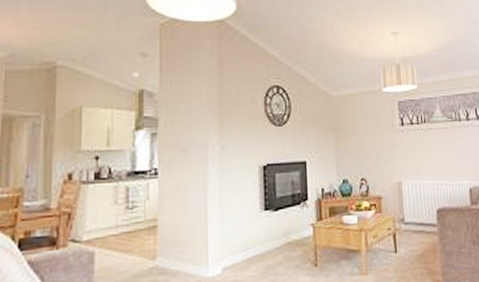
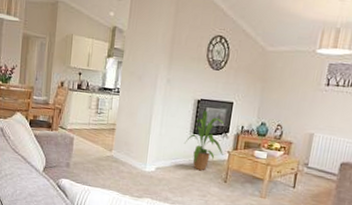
house plant: none [256,177,306,259] -> present [184,110,224,171]

